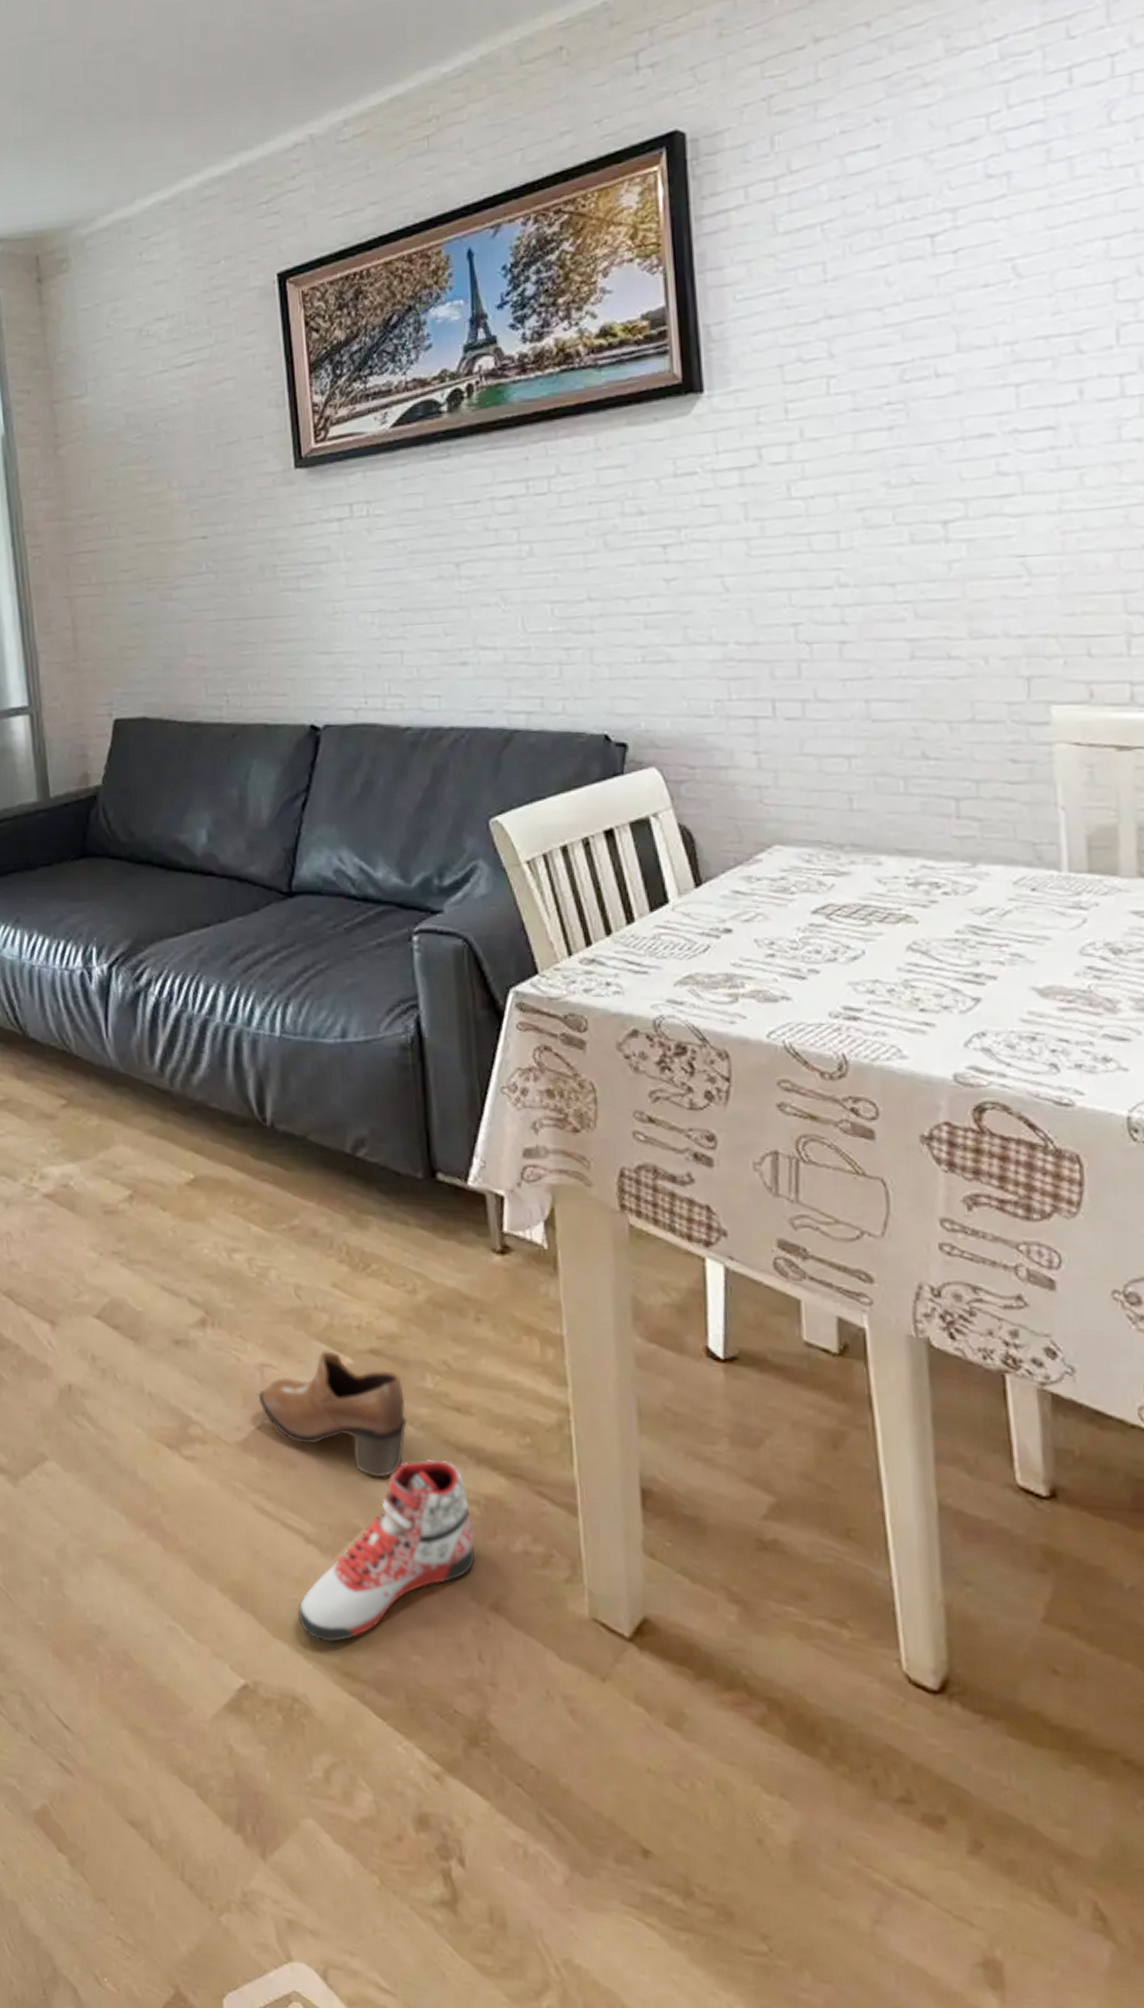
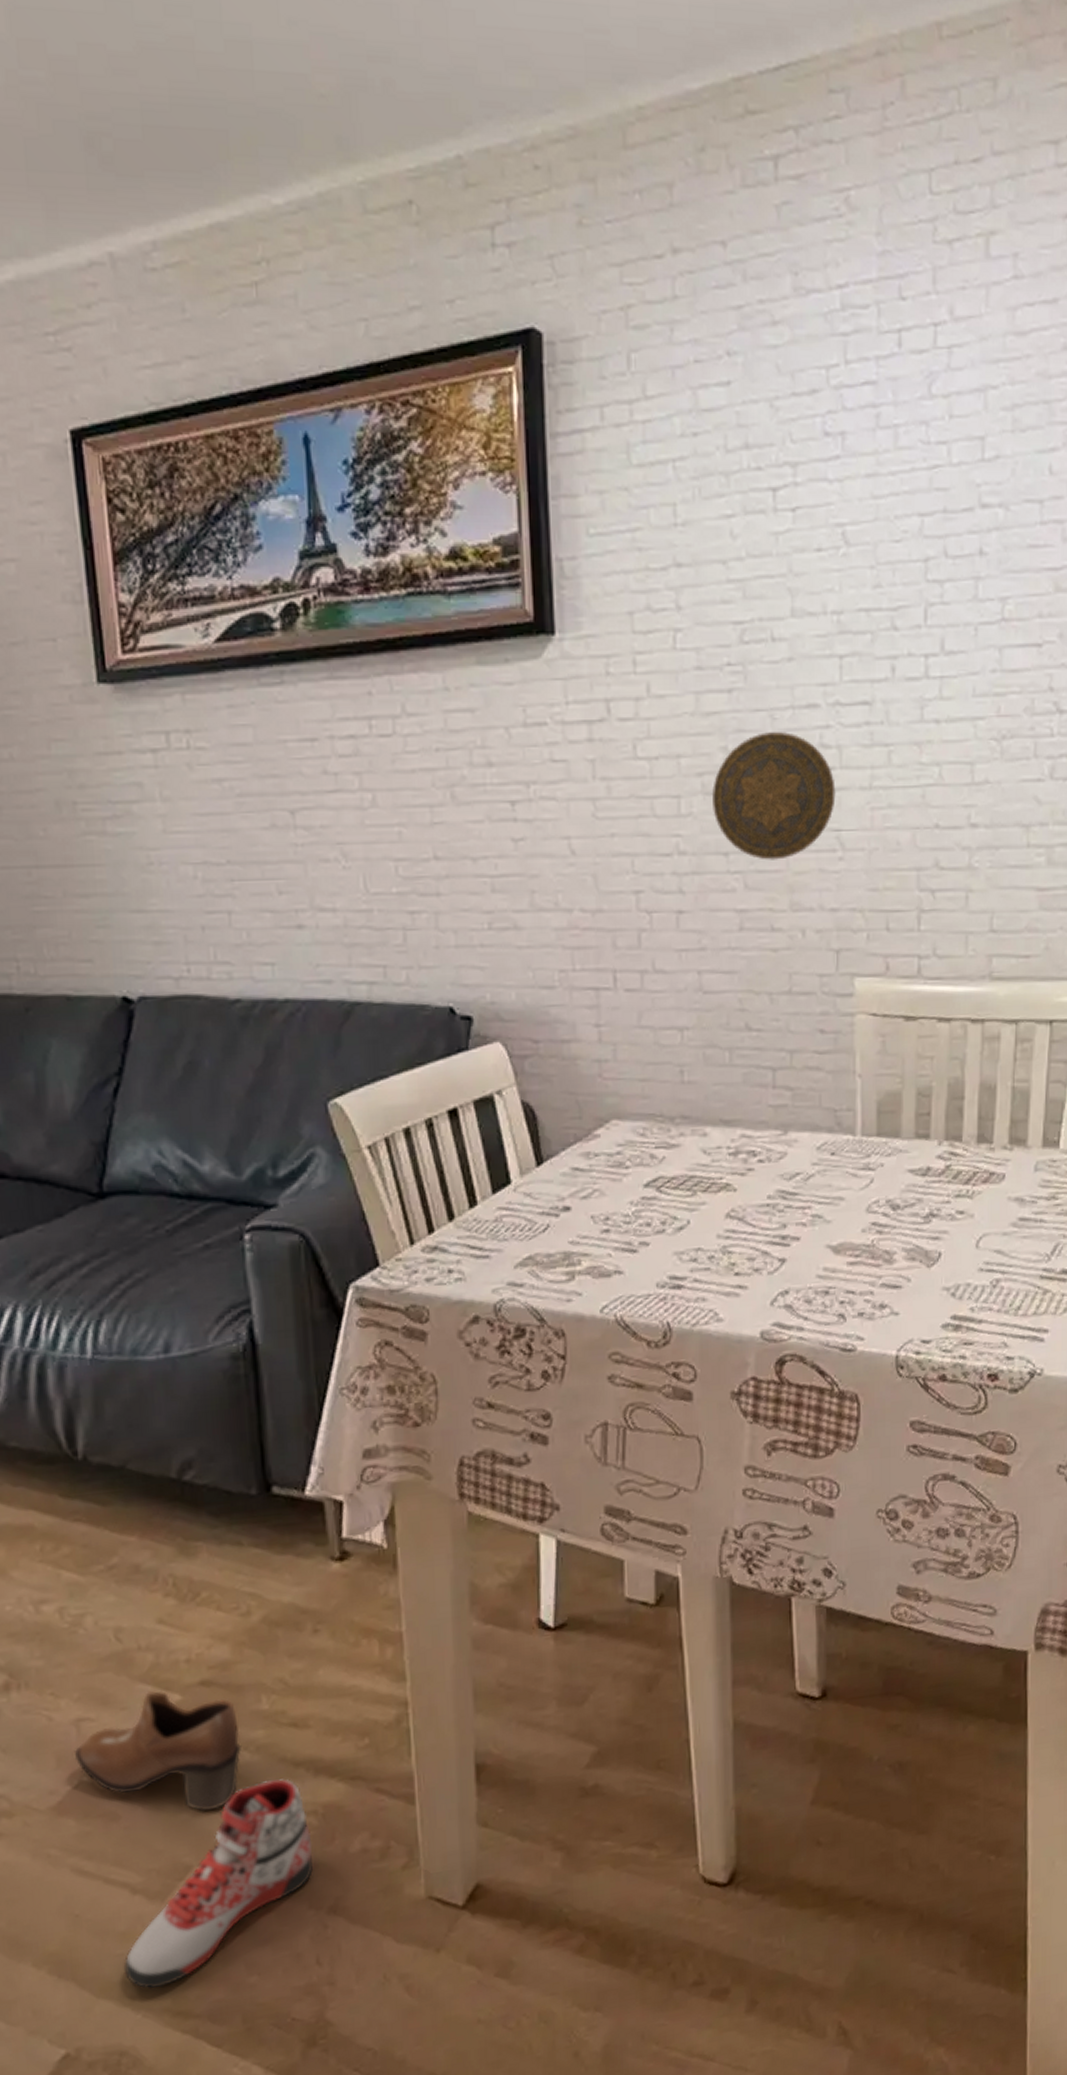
decorative plate: none [873,463,1018,589] -> present [711,732,836,860]

